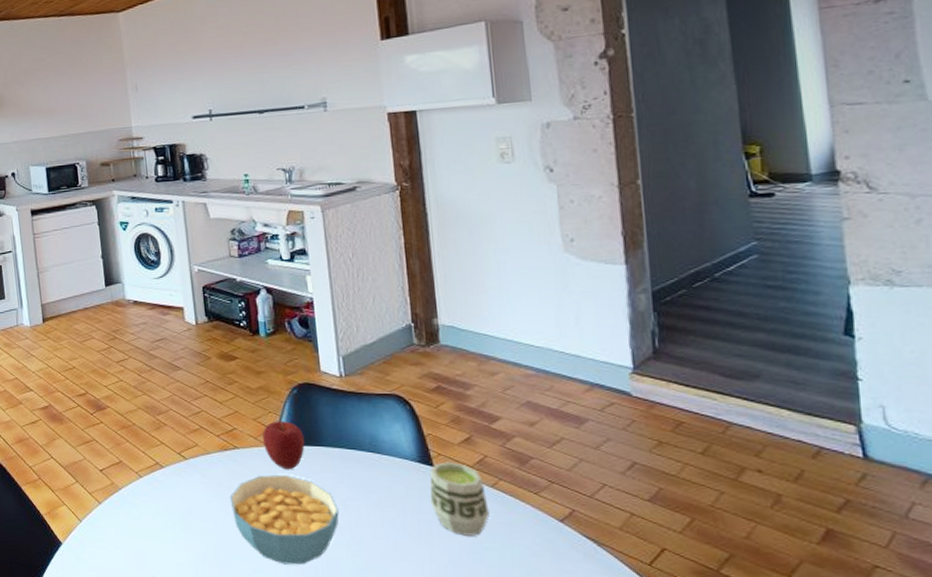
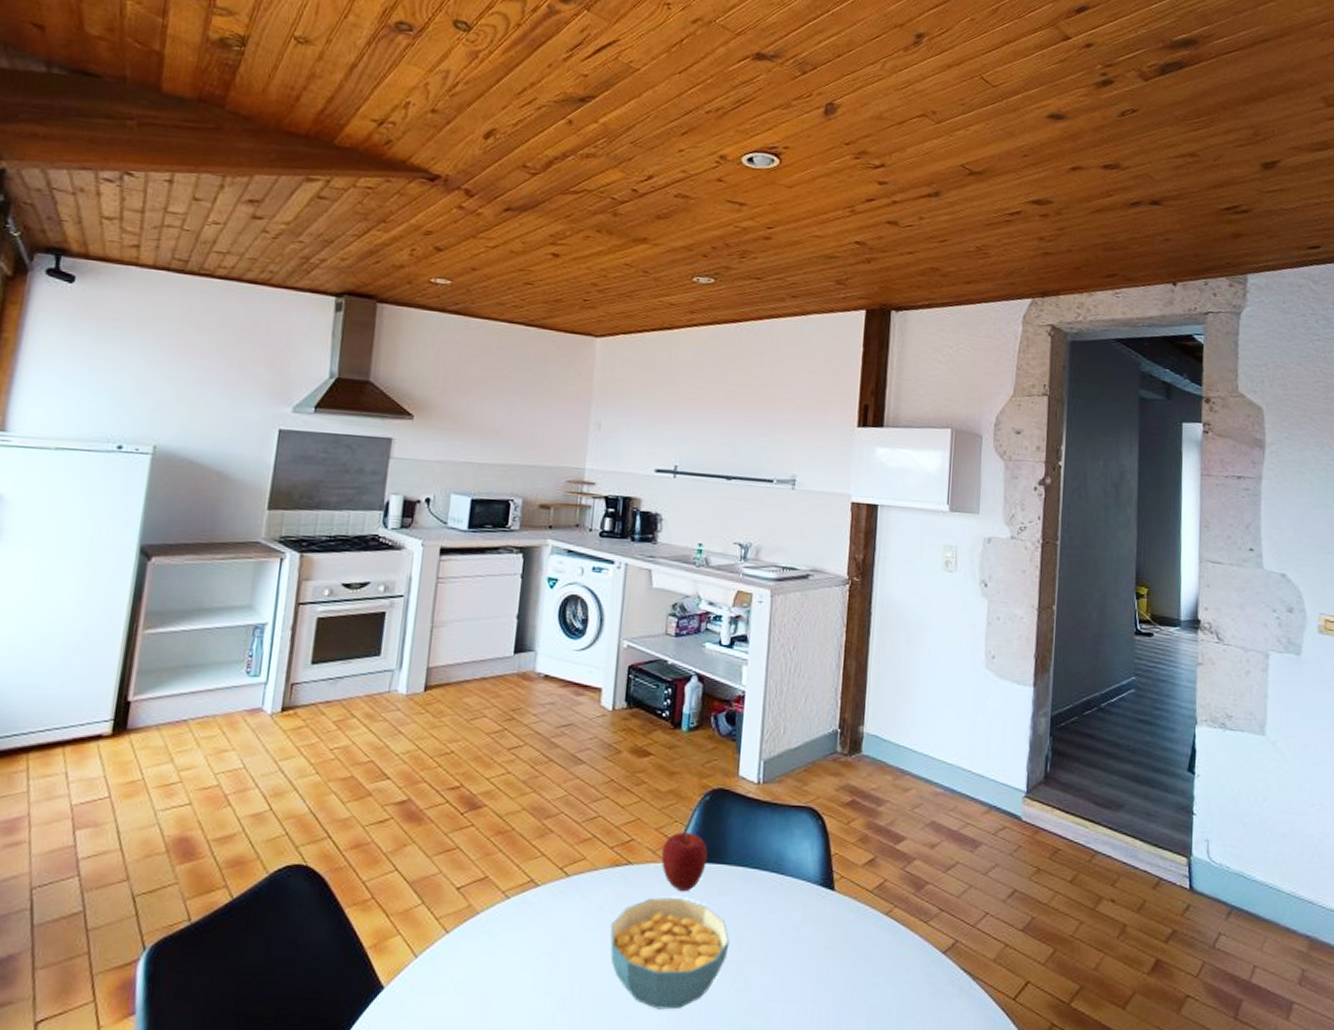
cup: present [429,462,490,536] -> none [825,885,880,971]

